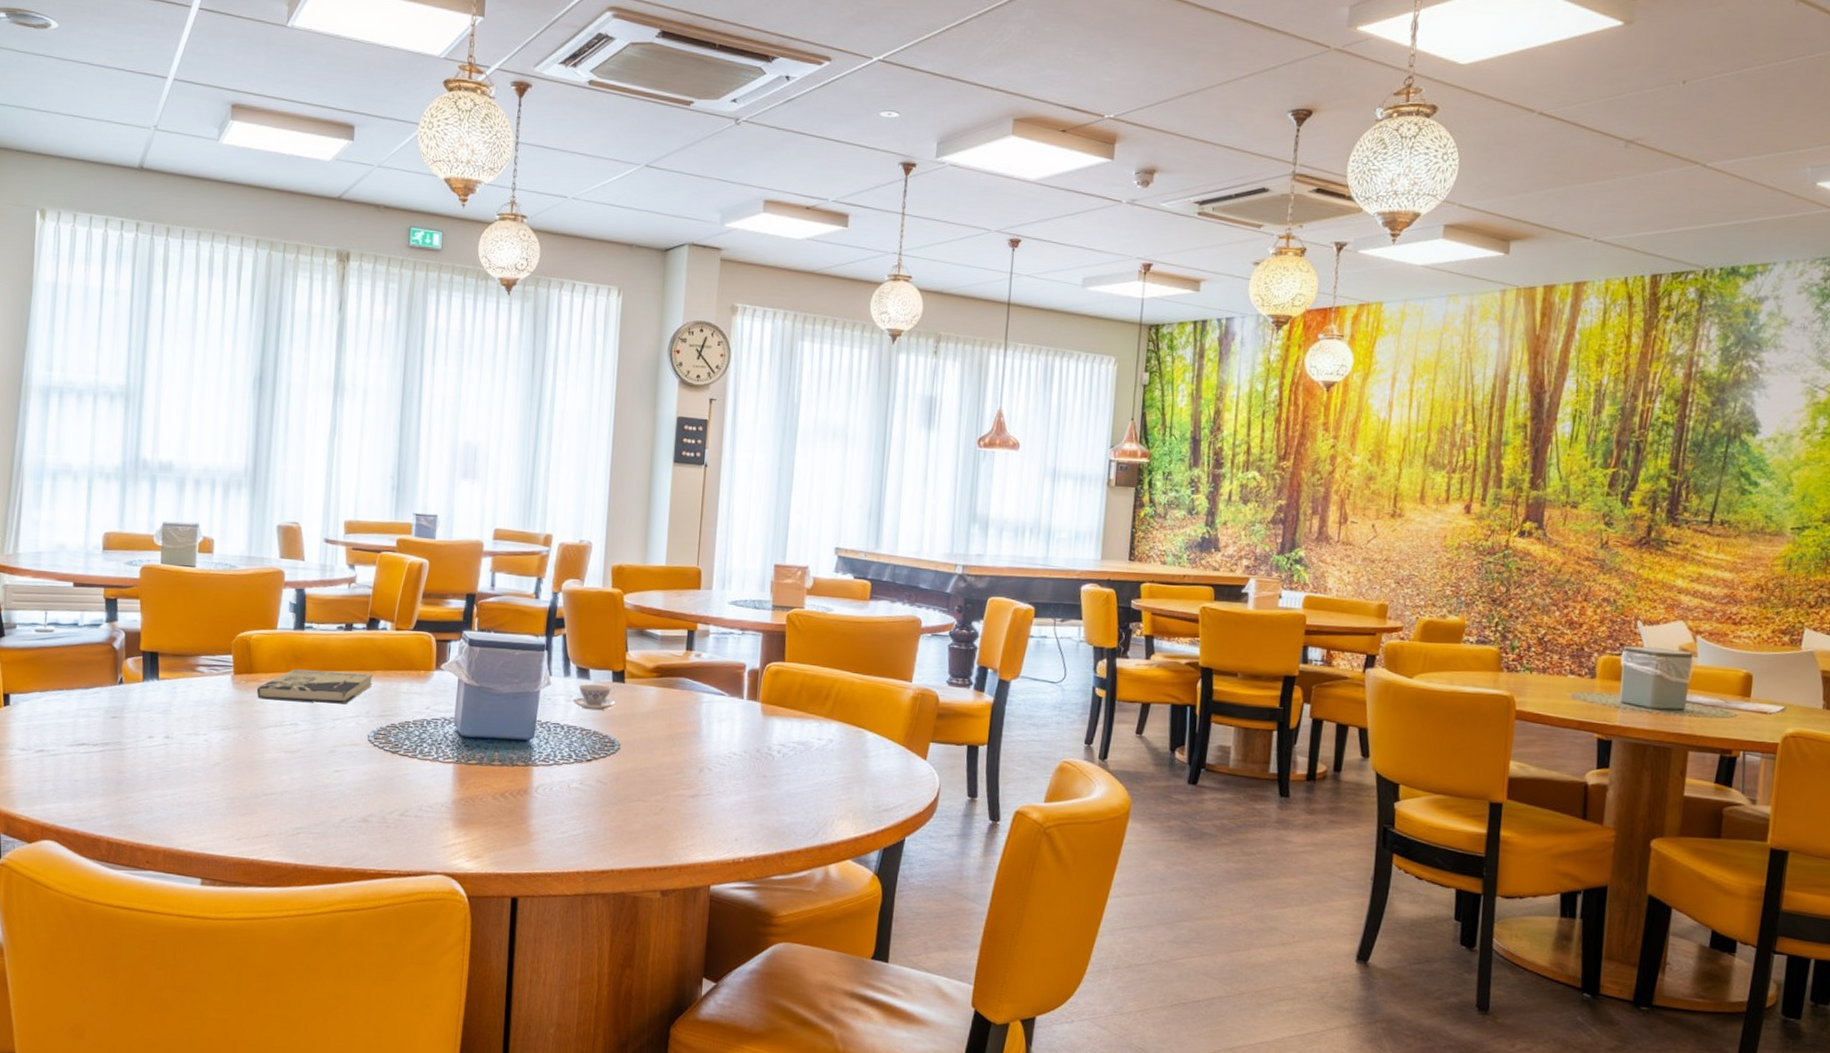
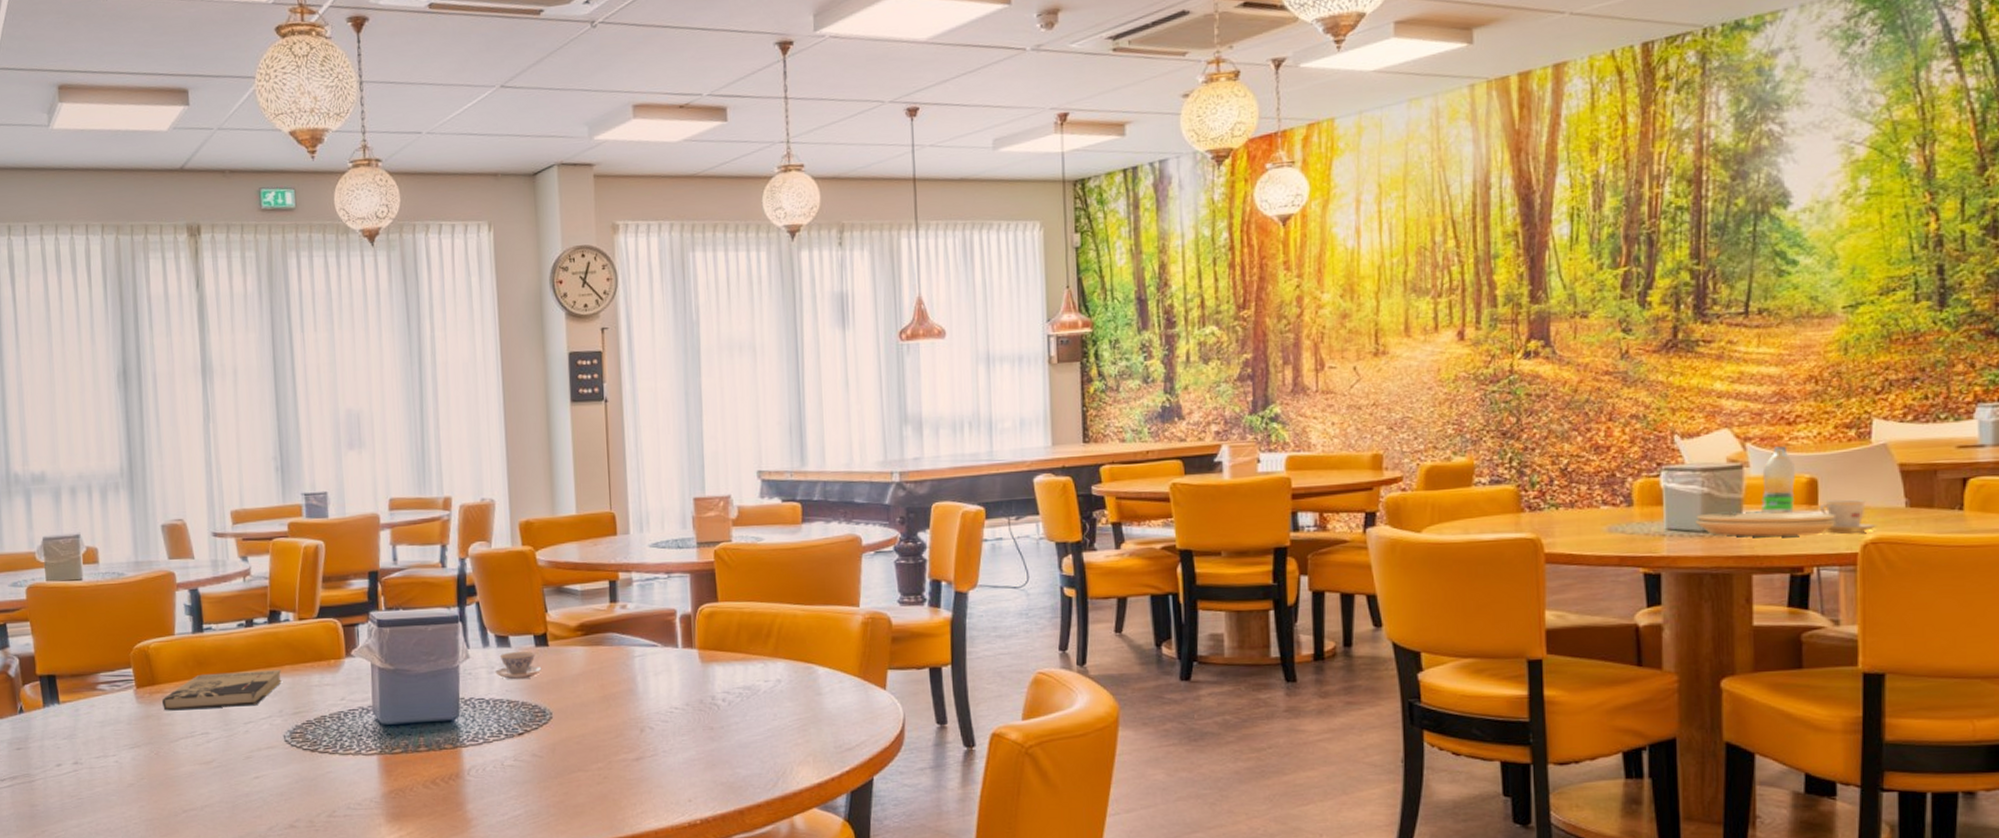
plate: none [1645,693,1764,724] -> present [1694,512,1835,538]
bottle: none [1703,642,1735,703] -> present [1761,446,1795,515]
teacup: none [1752,694,1798,726] -> present [1820,499,1878,534]

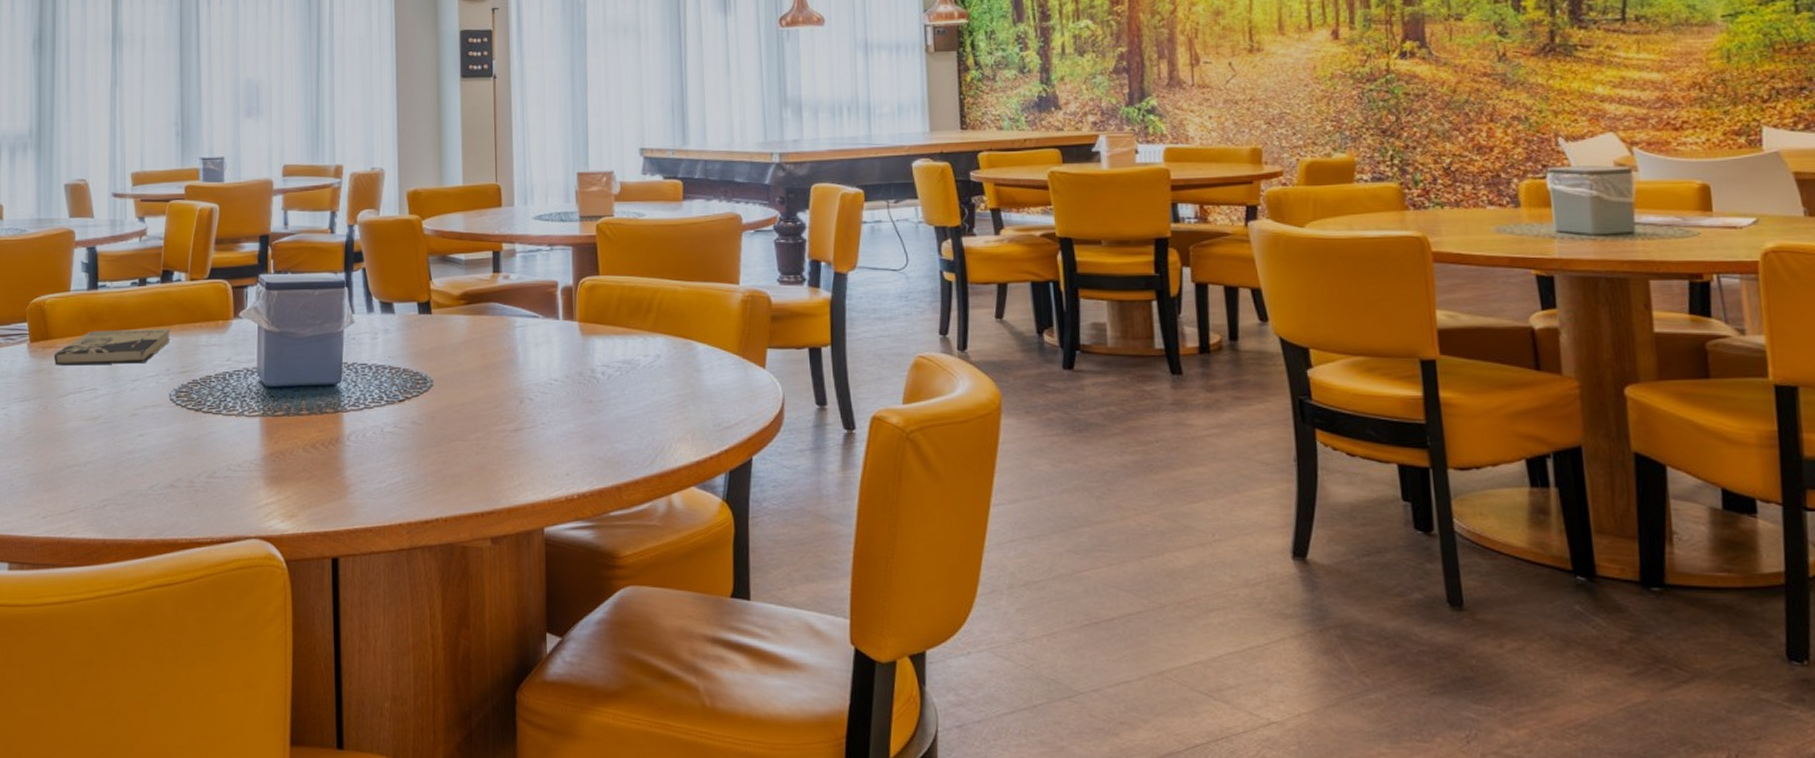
teacup: present [495,651,542,680] -> none [379,319,424,346]
plate: present [1694,512,1835,538] -> none [1585,216,1732,243]
bottle: present [1761,446,1795,515] -> none [1652,151,1688,220]
teacup: present [1820,499,1878,534] -> none [1715,206,1777,241]

